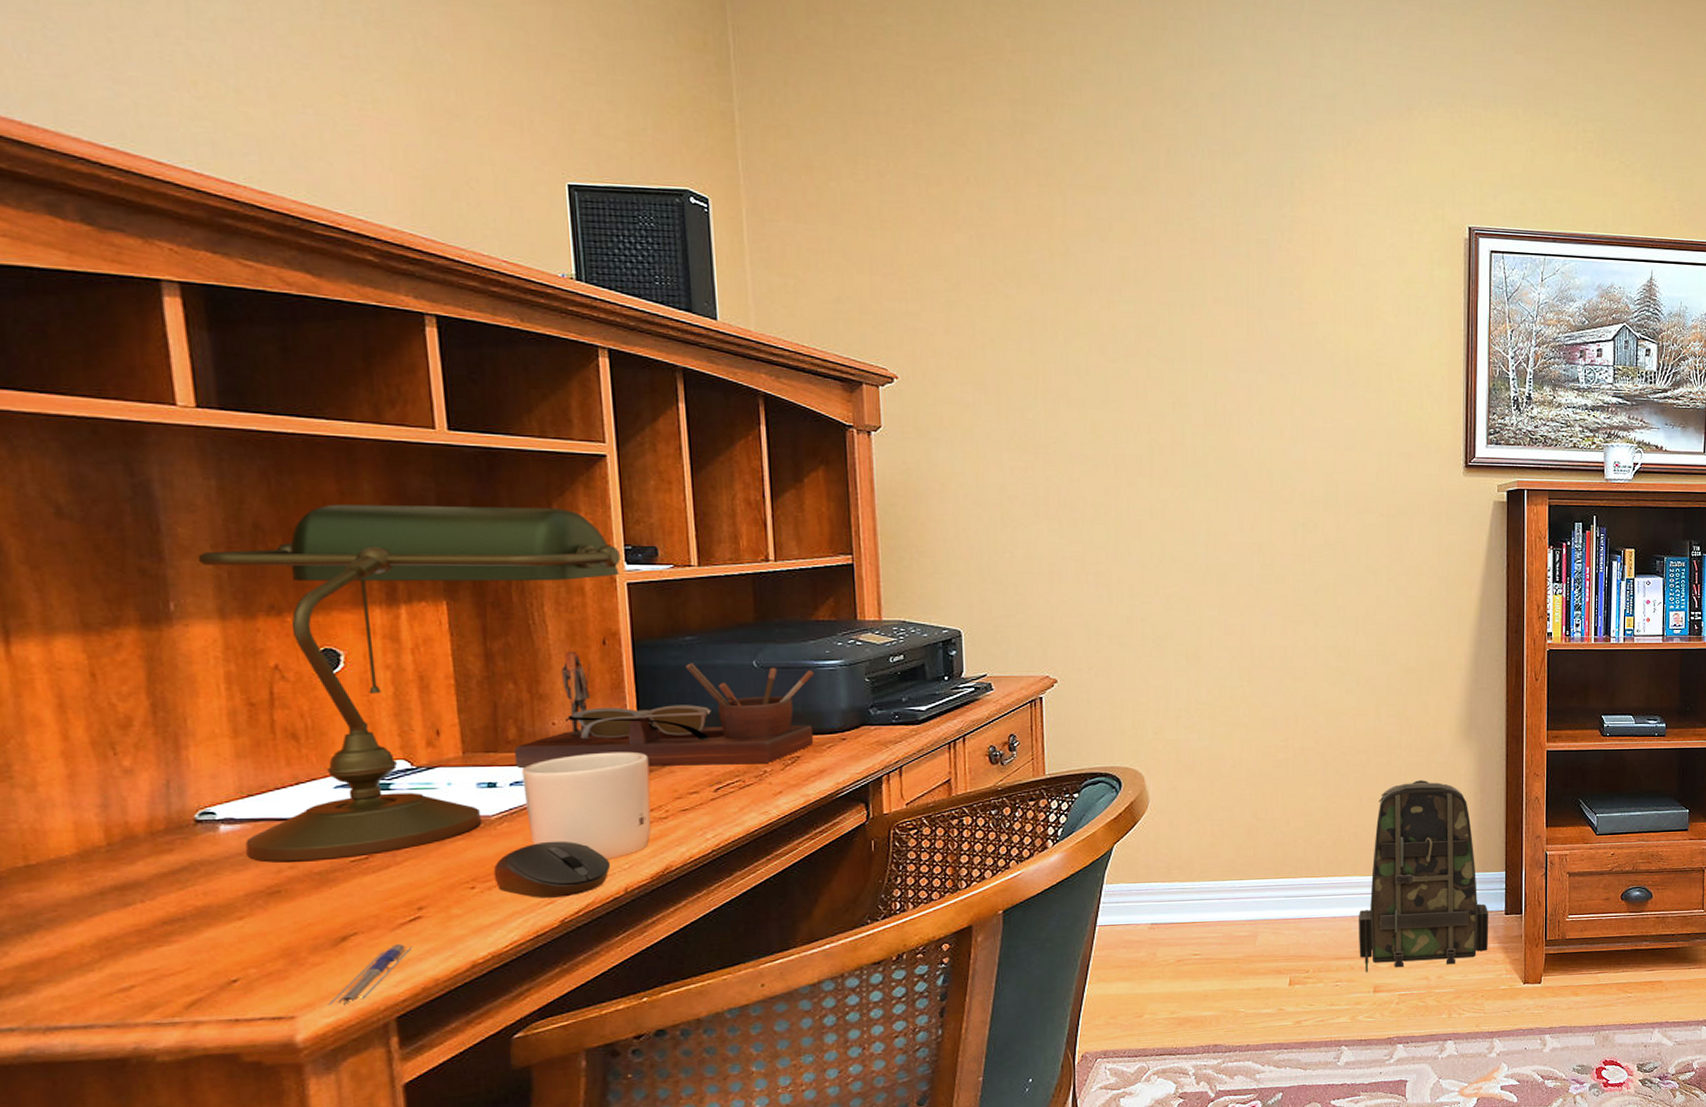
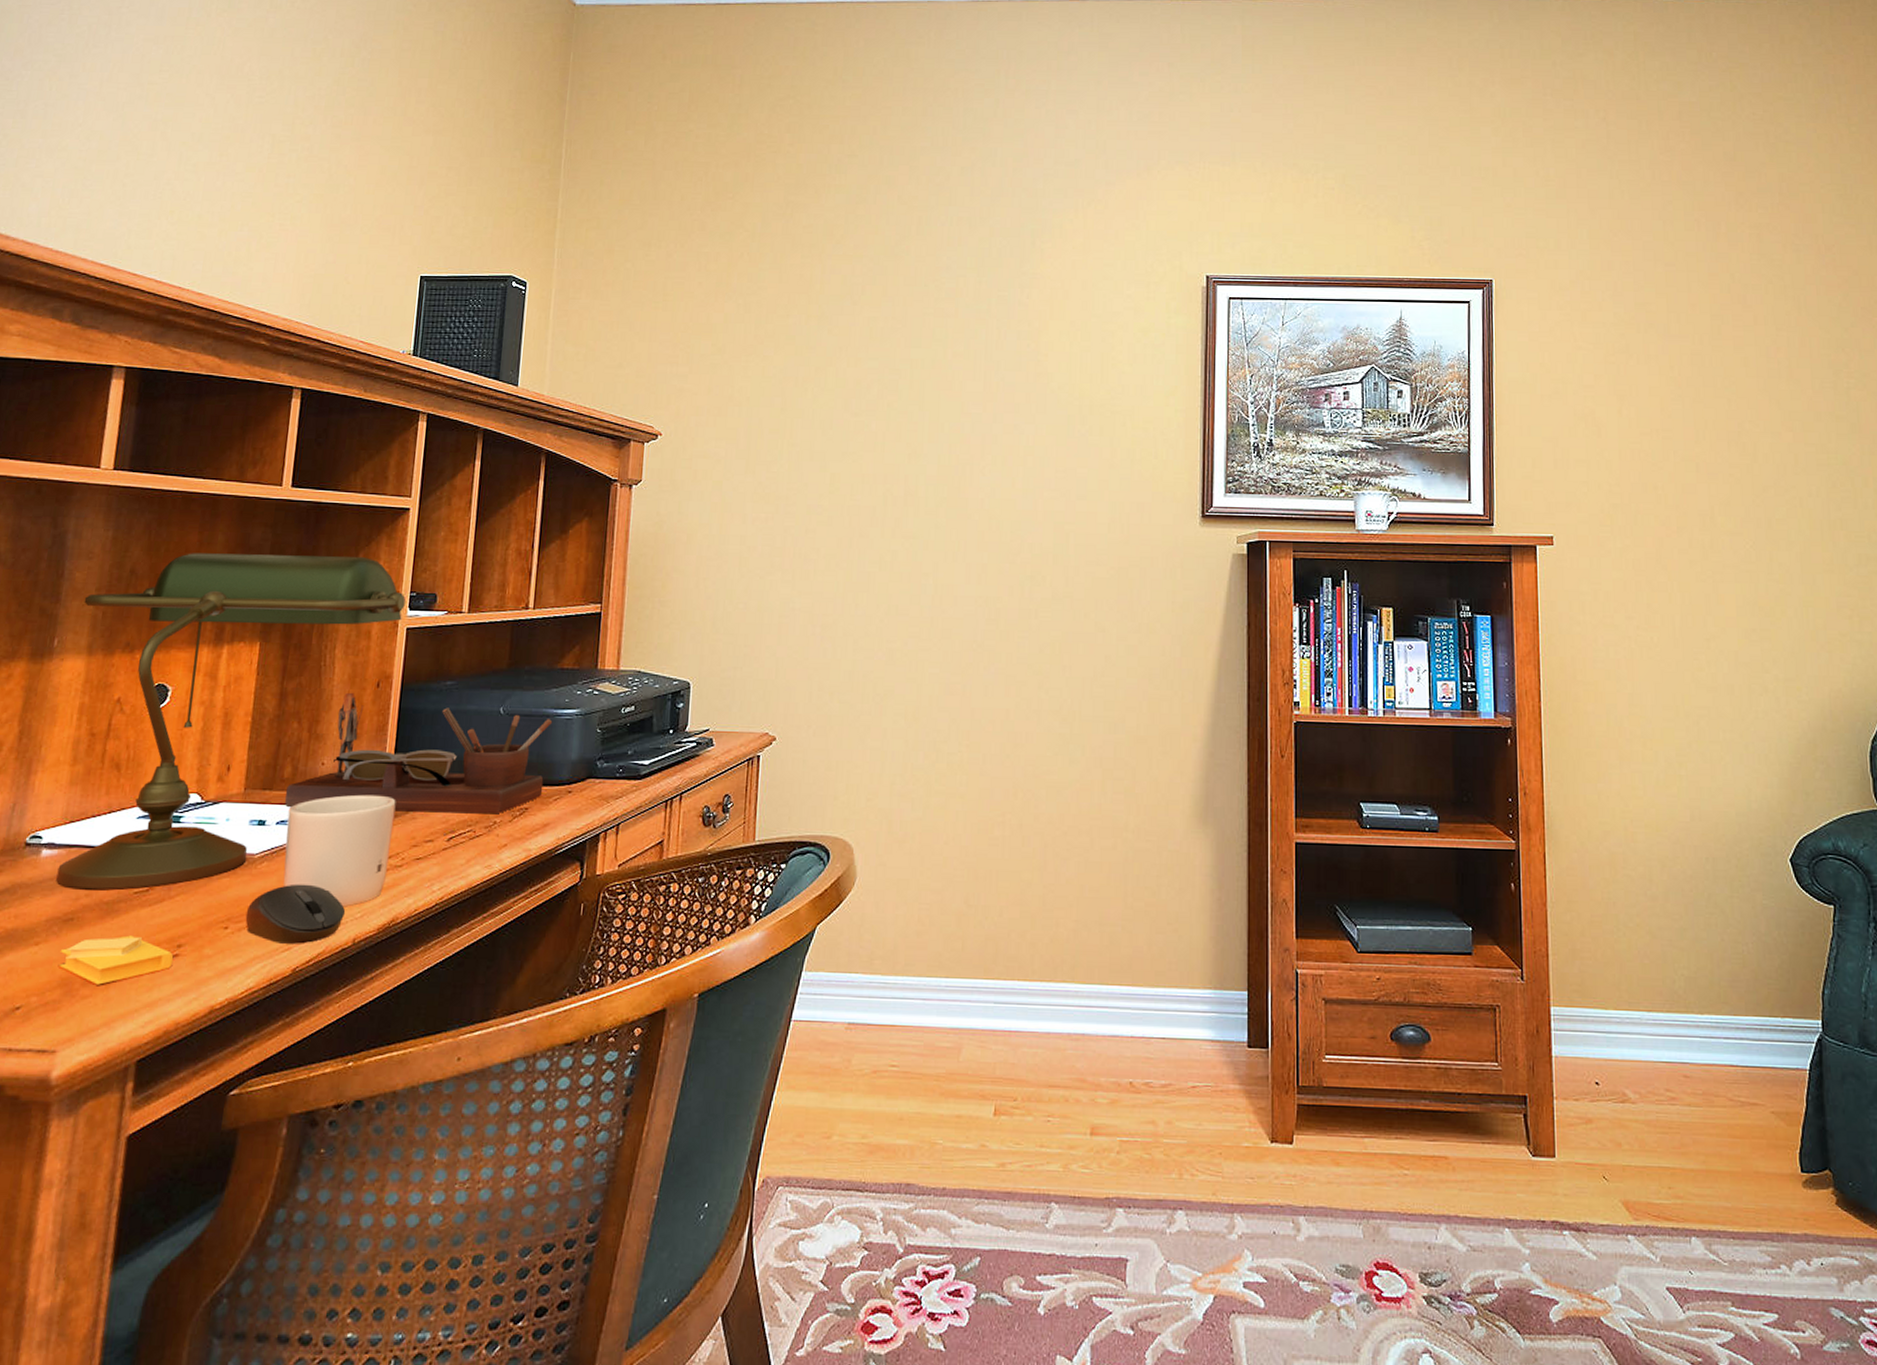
sticky notes: none [272,902,417,953] -> present [58,935,174,987]
pen: present [328,944,412,1005] -> none [85,982,165,1042]
backpack: present [1359,780,1489,972] -> none [1075,870,1229,1108]

